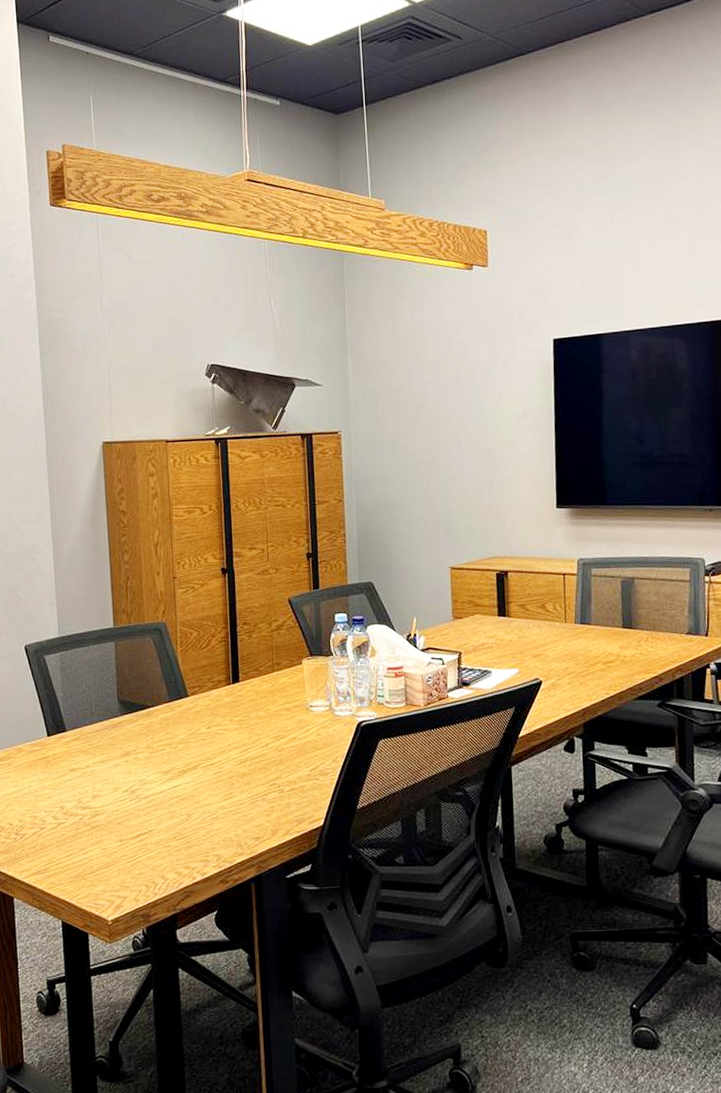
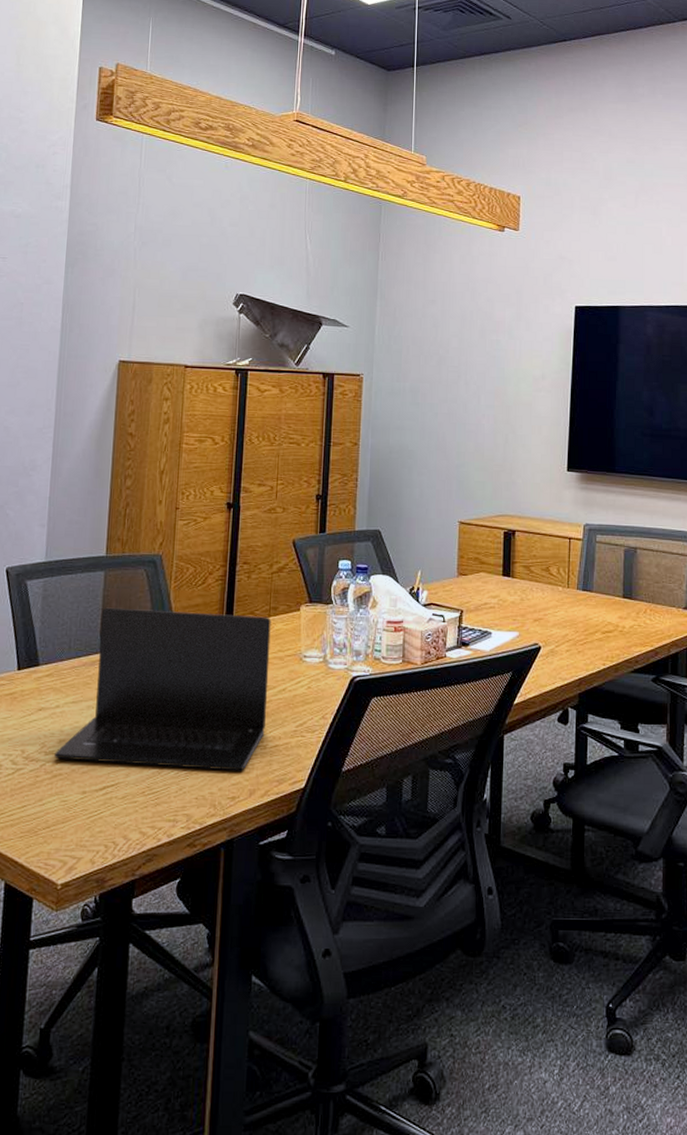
laptop: none [90,672,281,815] -> present [54,607,271,771]

